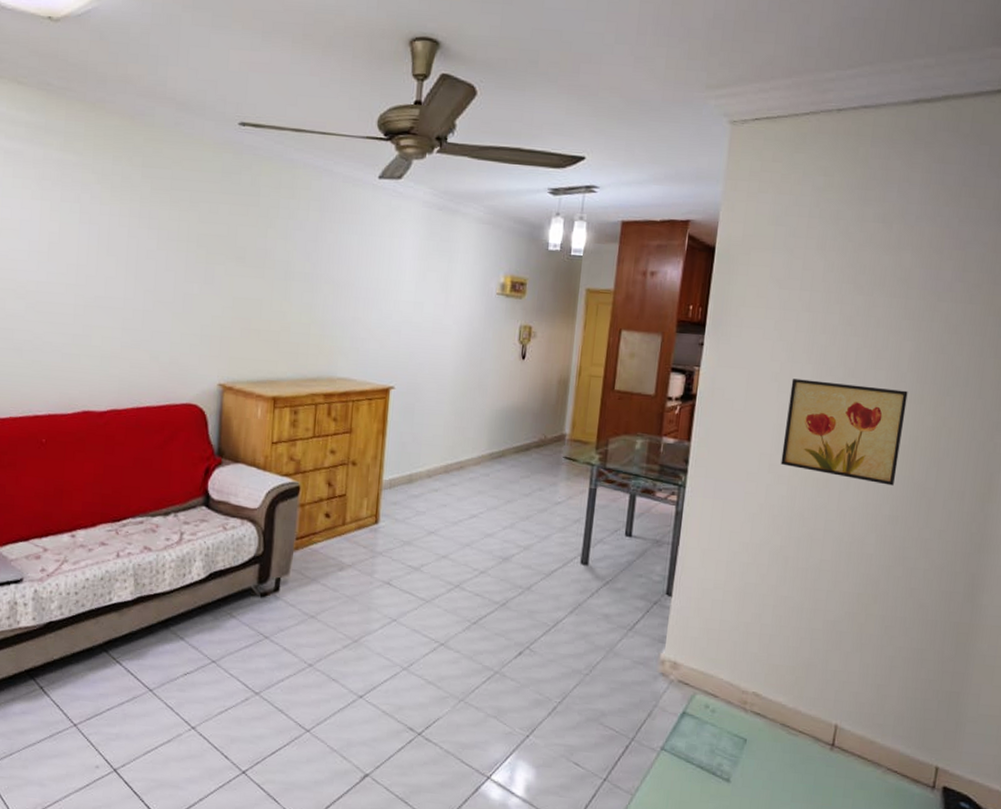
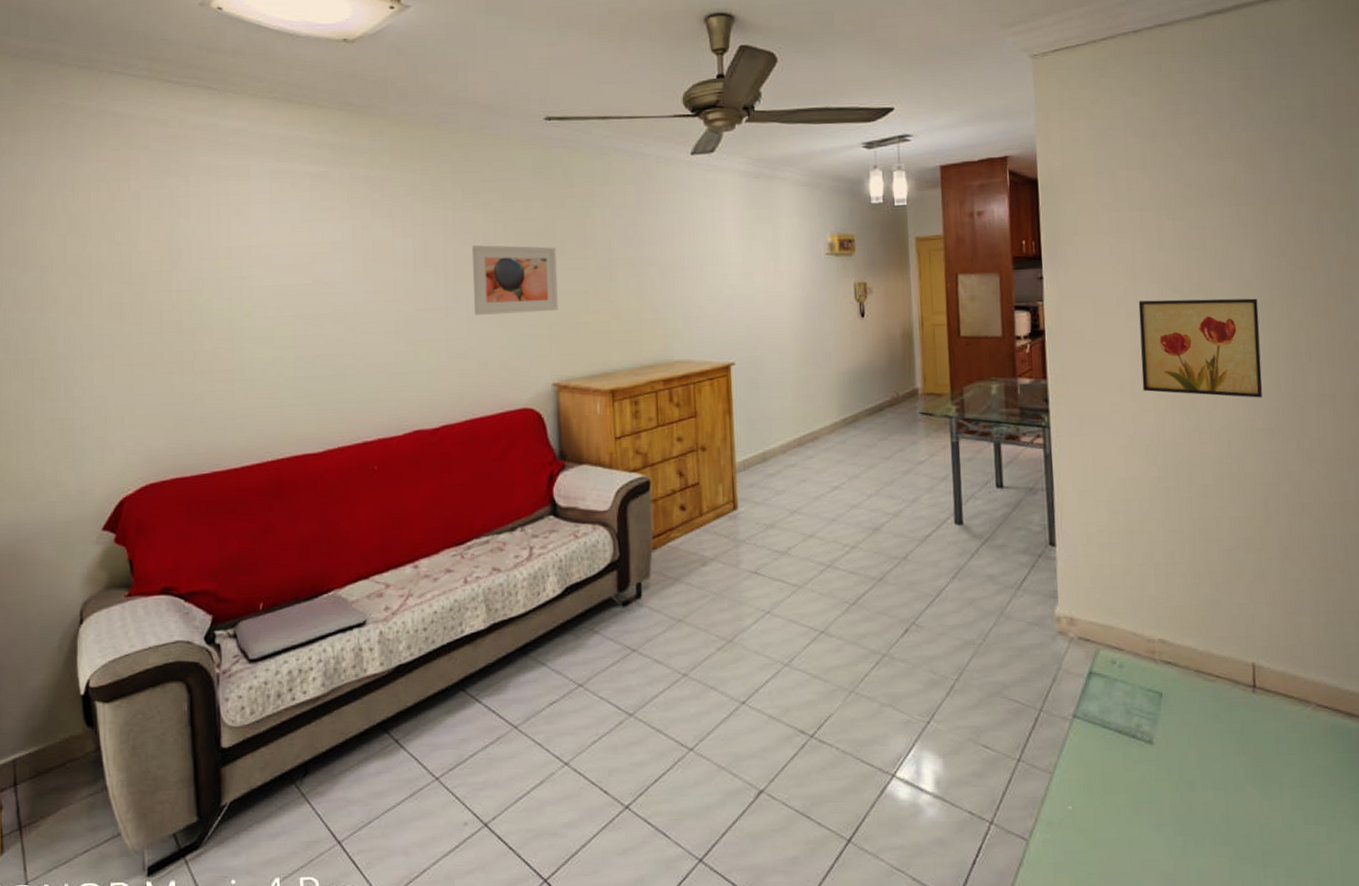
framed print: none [151,241,236,315] -> present [471,245,558,315]

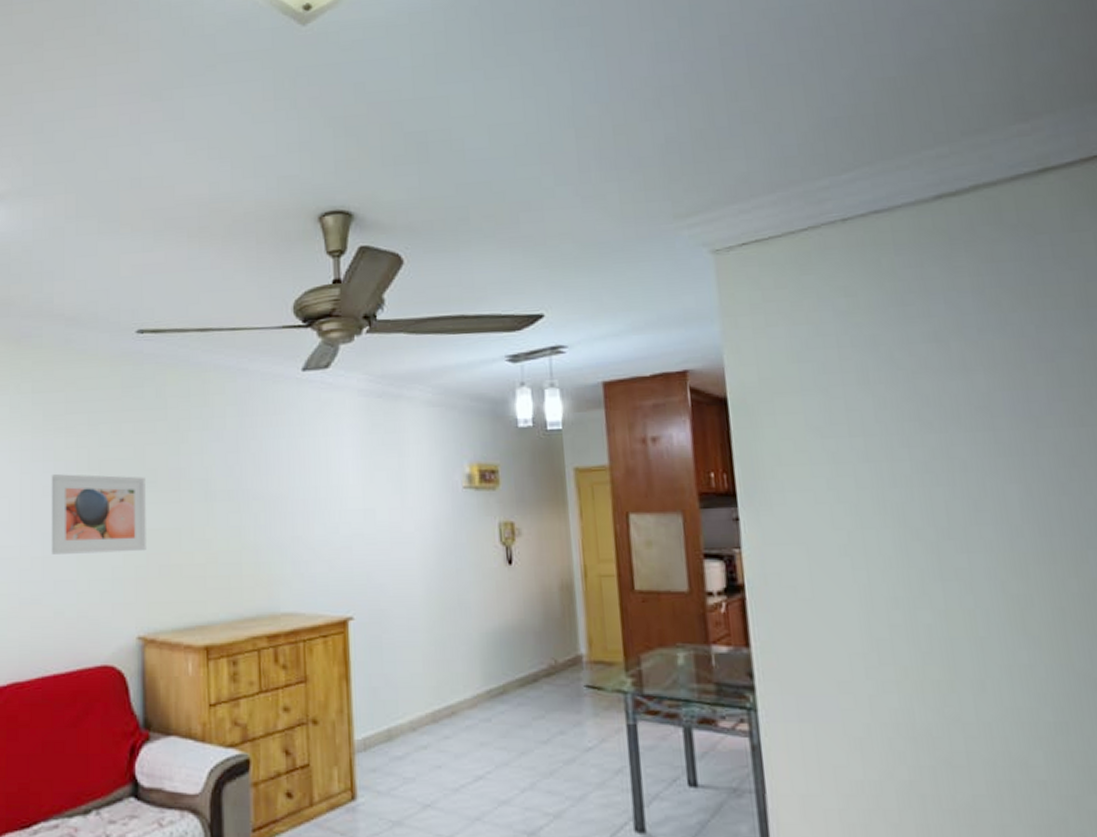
wall art: present [1138,298,1263,398] -> none [867,548,1048,680]

